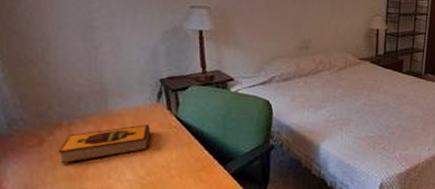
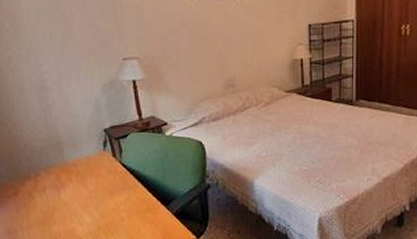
hardback book: present [58,123,151,164] -> none [29,170,101,211]

